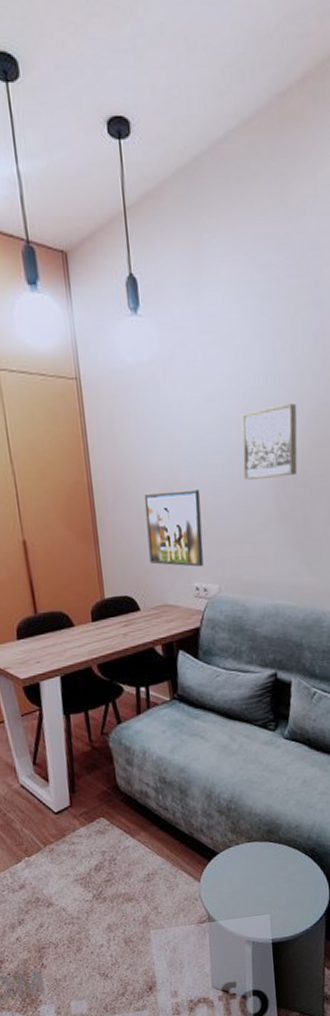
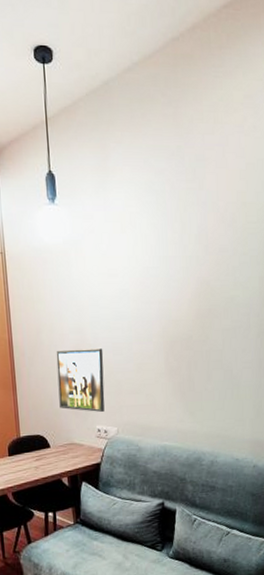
wall art: present [241,403,298,480] -> none [139,281,184,342]

